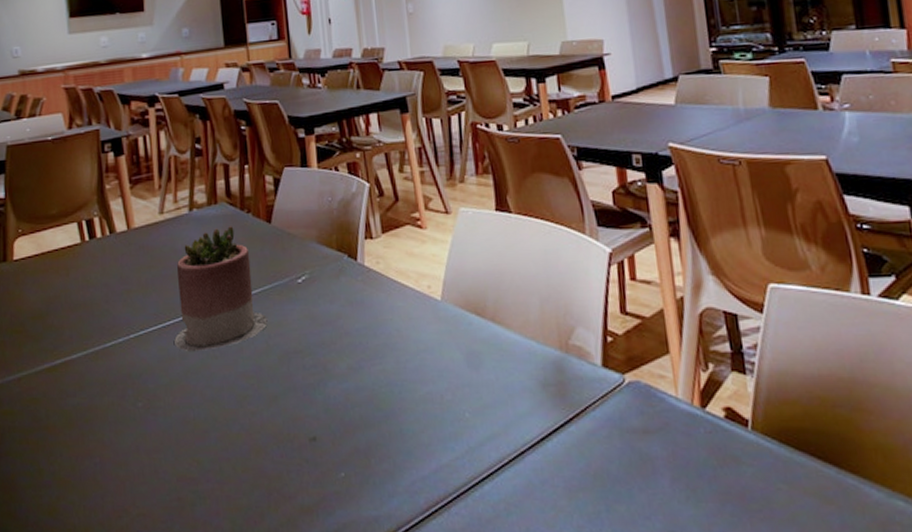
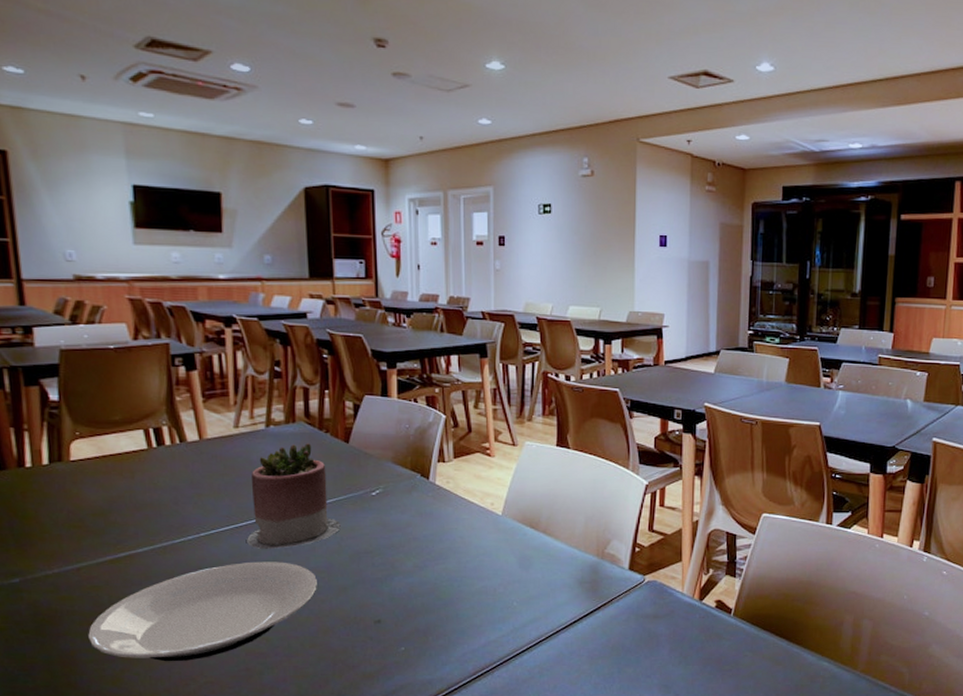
plate: none [27,366,247,489] -> present [88,561,317,662]

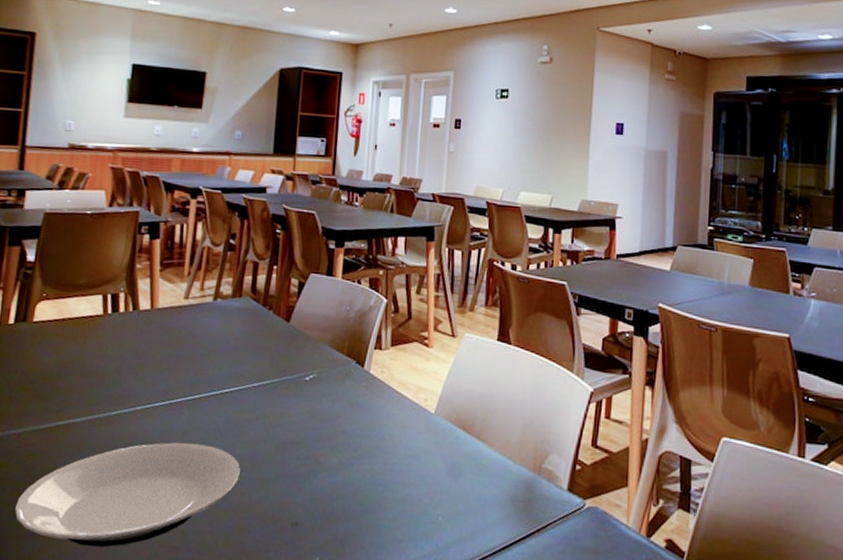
succulent planter: present [247,443,341,549] -> none [179,319,271,431]

